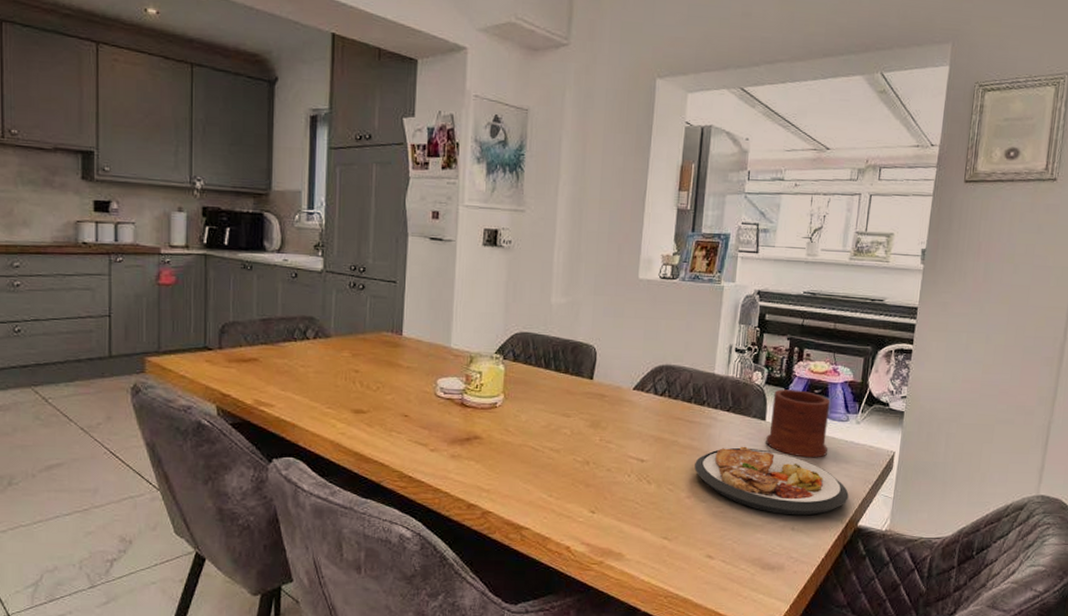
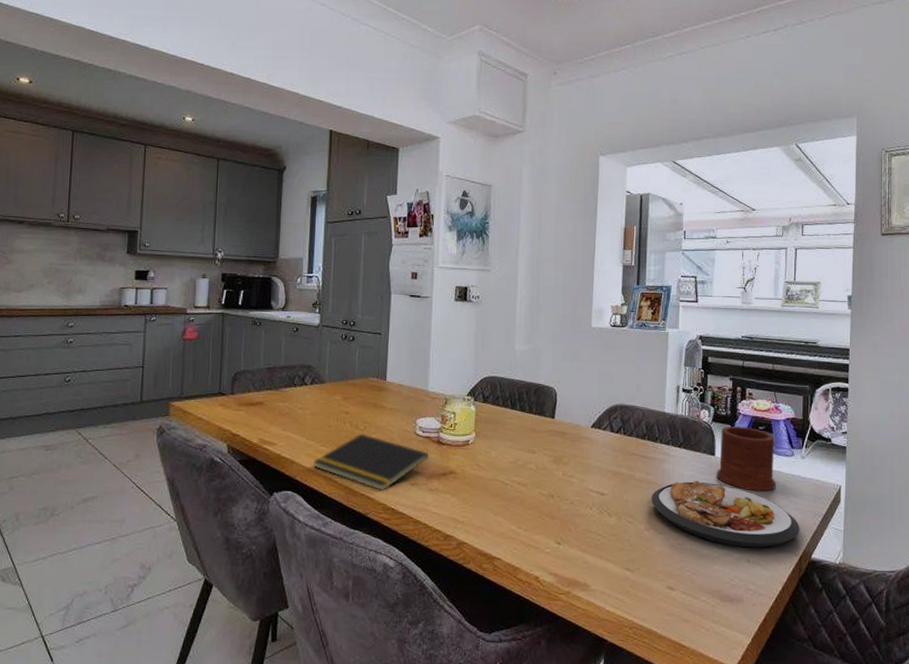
notepad: none [318,394,452,458] -> present [313,433,430,492]

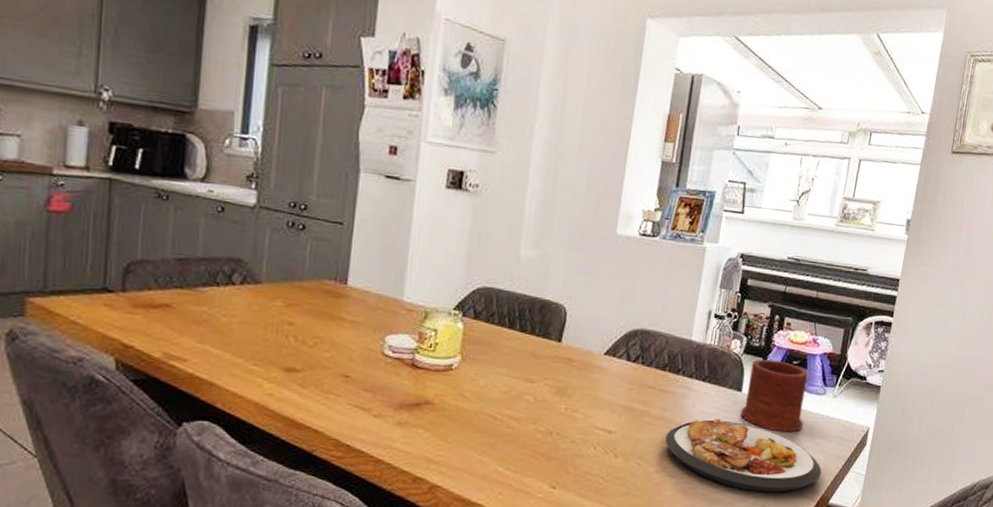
notepad: present [313,433,430,492] -> none [241,351,401,424]

